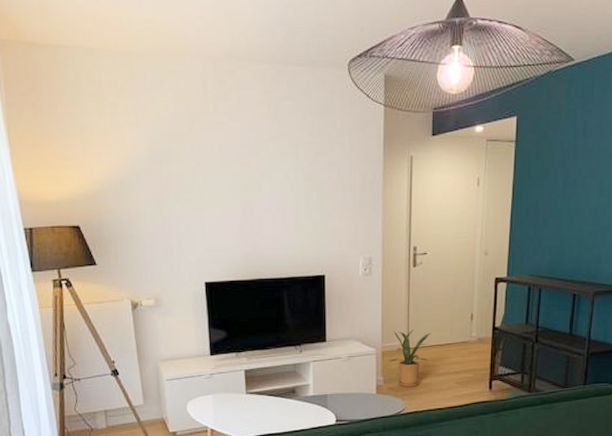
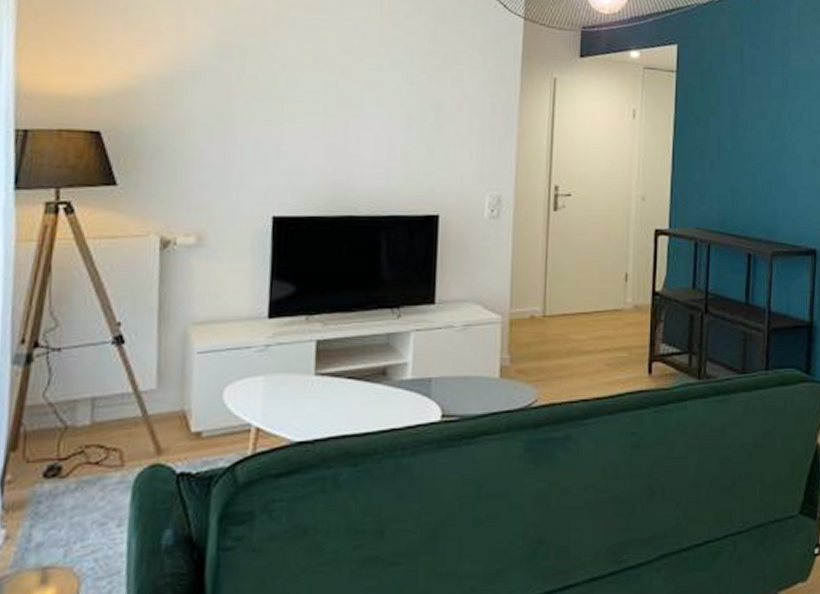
house plant: present [388,329,431,387] -> none [517,291,574,369]

